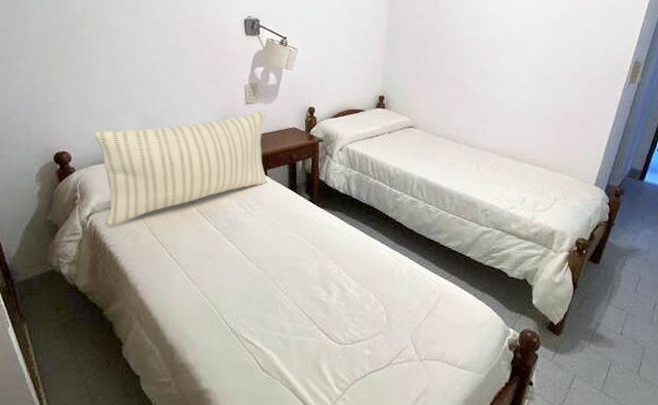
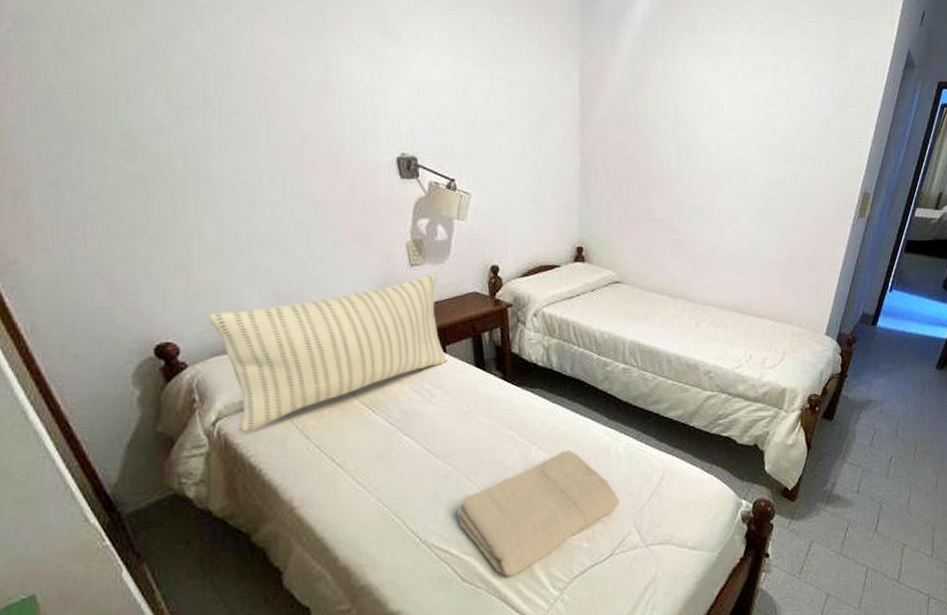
towel: none [262,266,400,372] -> present [456,450,620,577]

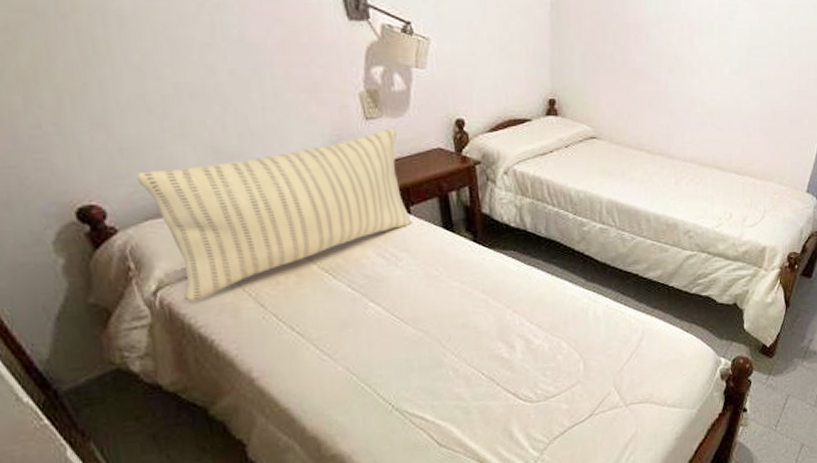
towel: present [456,450,620,577] -> none [429,312,599,440]

